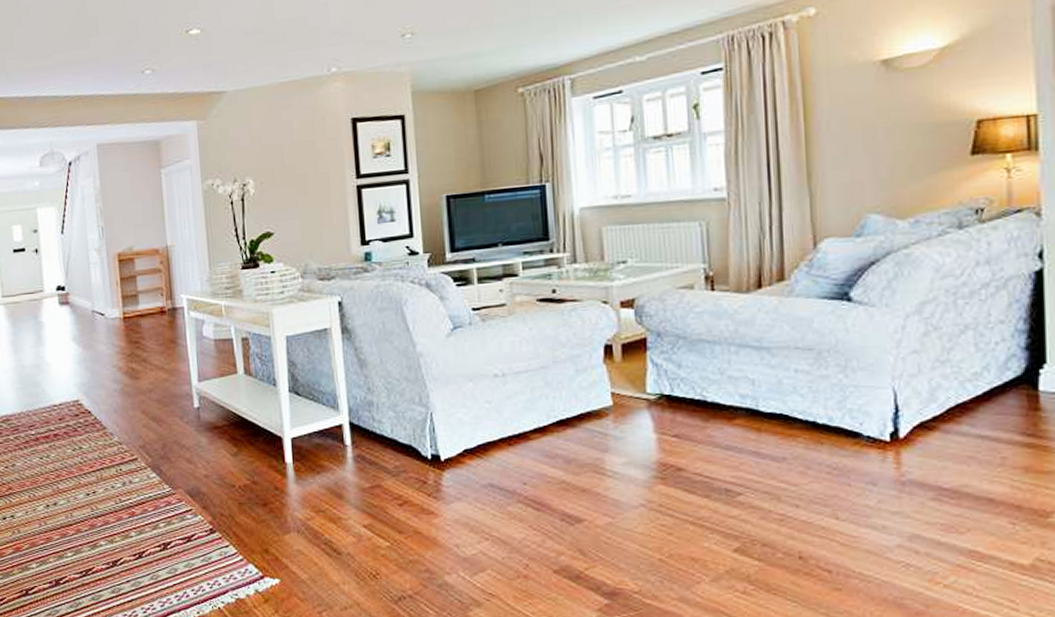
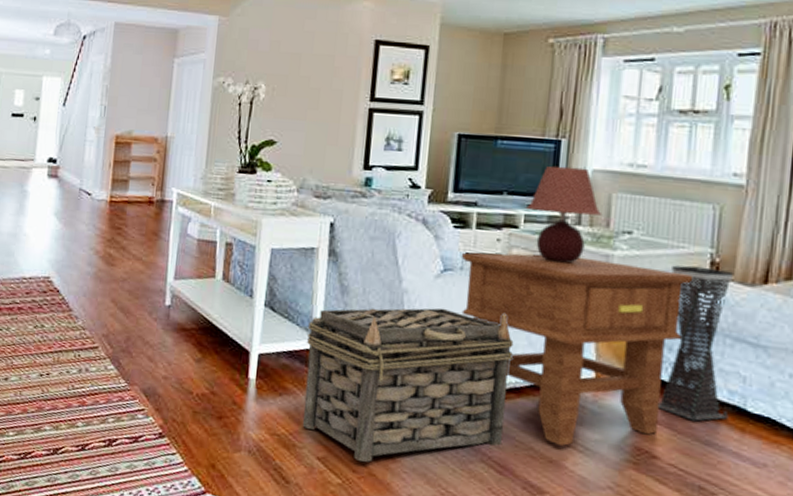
basket: none [334,358,535,522] -> present [302,307,514,462]
side table: none [467,292,691,474] -> present [461,252,694,446]
table lamp: none [521,207,596,303] -> present [525,165,603,264]
pedestal: none [669,282,743,429] -> present [657,265,735,422]

